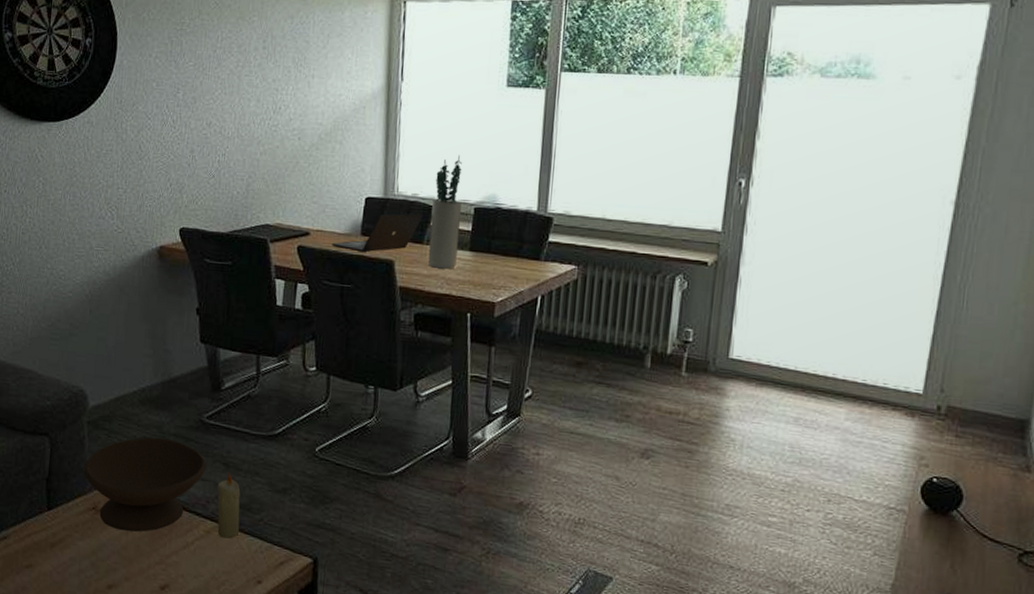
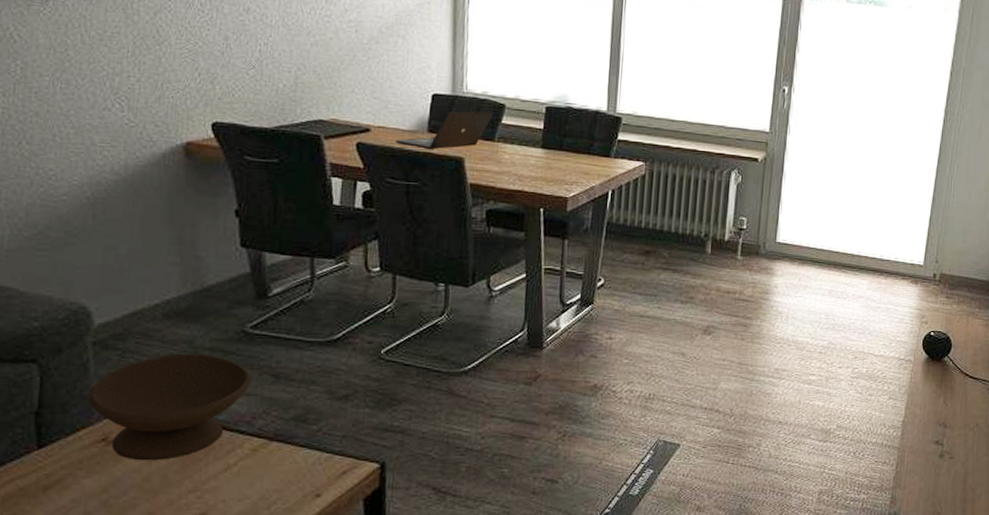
candle: present [217,473,241,539] -> none [265,384,294,454]
vase: present [427,155,462,269] -> none [499,55,533,166]

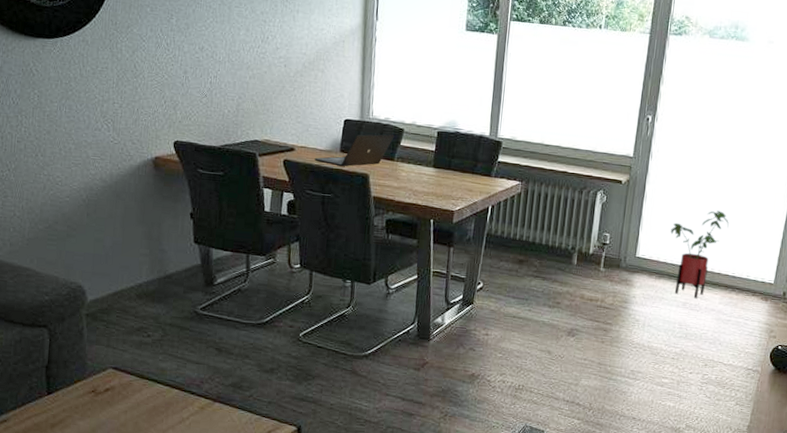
decorative bowl: present [88,353,251,460] -> none [83,327,201,411]
house plant: none [813,188,874,286] -> present [670,210,729,299]

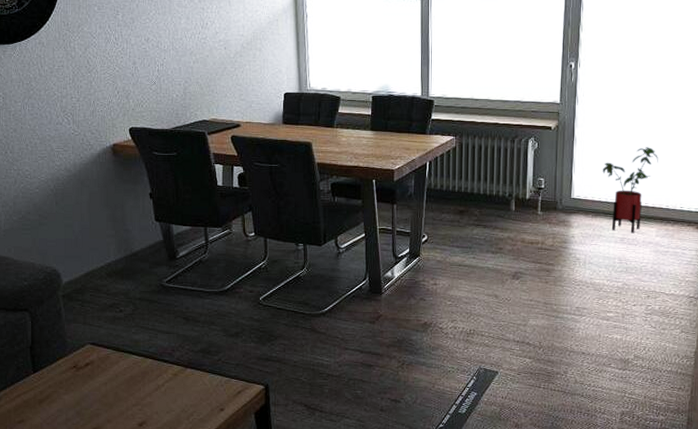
laptop: present [314,134,394,167] -> none [259,103,332,138]

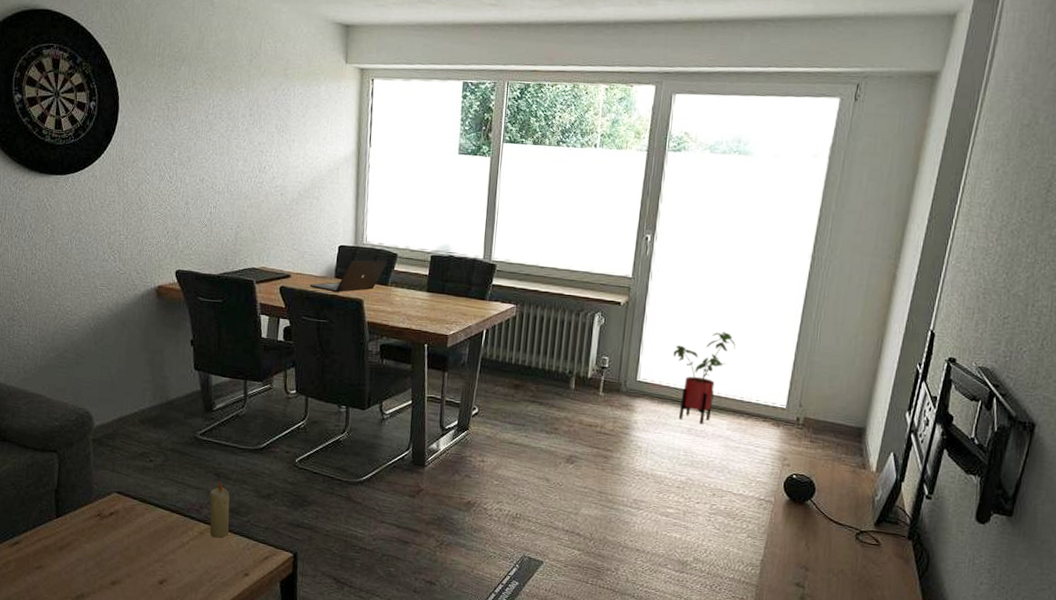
candle: none [180,325,202,378] -> present [209,482,230,538]
laptop: none [259,103,332,138] -> present [309,259,388,293]

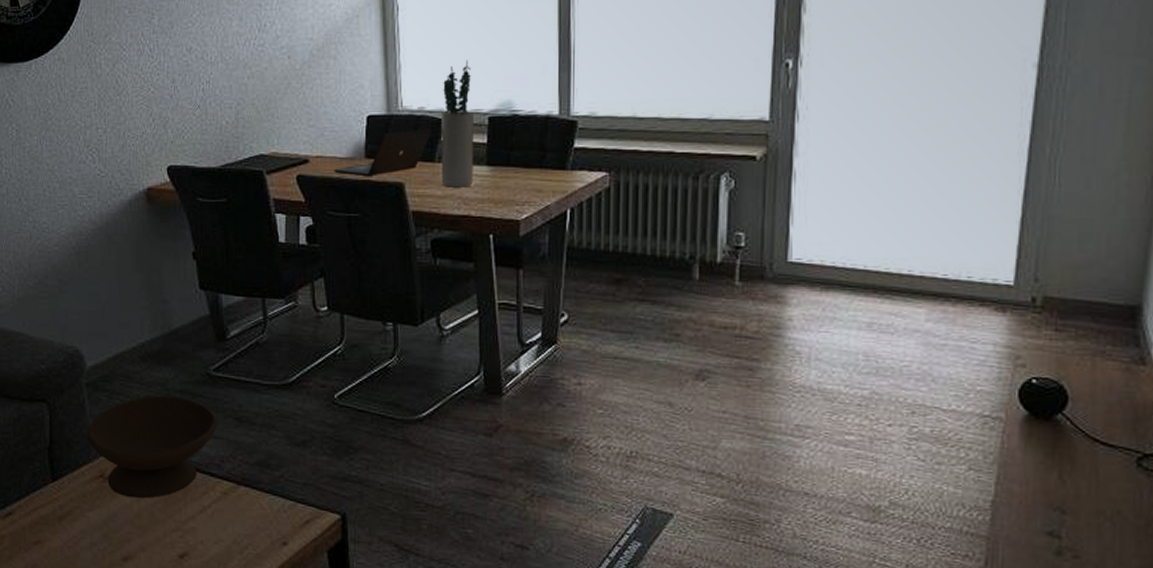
decorative bowl: none [89,452,200,535] -> present [87,395,217,498]
candle: present [209,482,230,538] -> none [231,428,259,499]
vase: none [391,211,421,307] -> present [441,60,473,187]
house plant: present [673,332,736,425] -> none [838,185,930,317]

